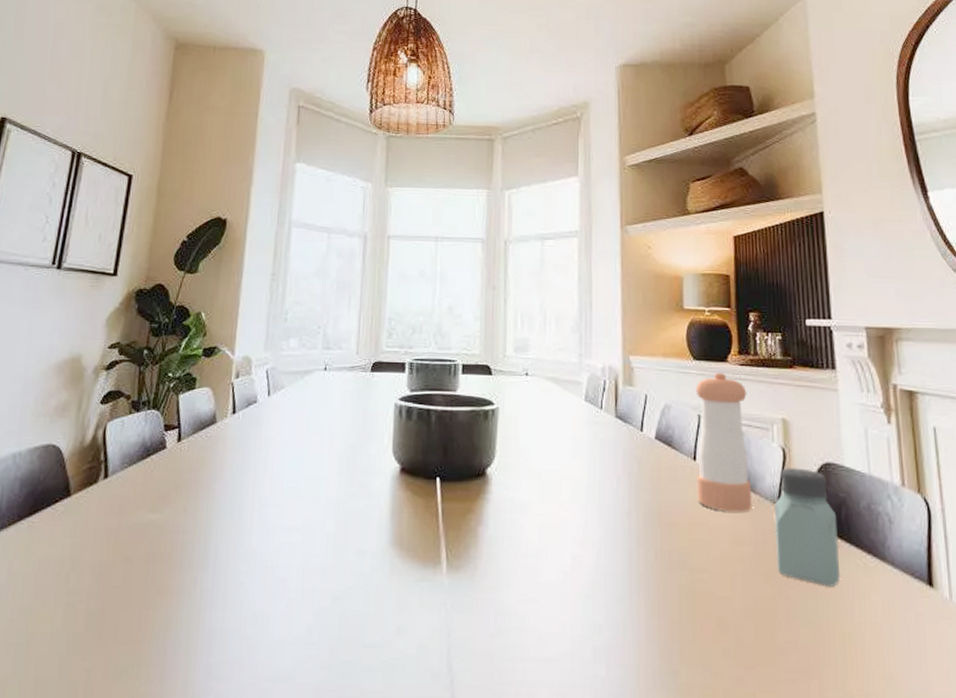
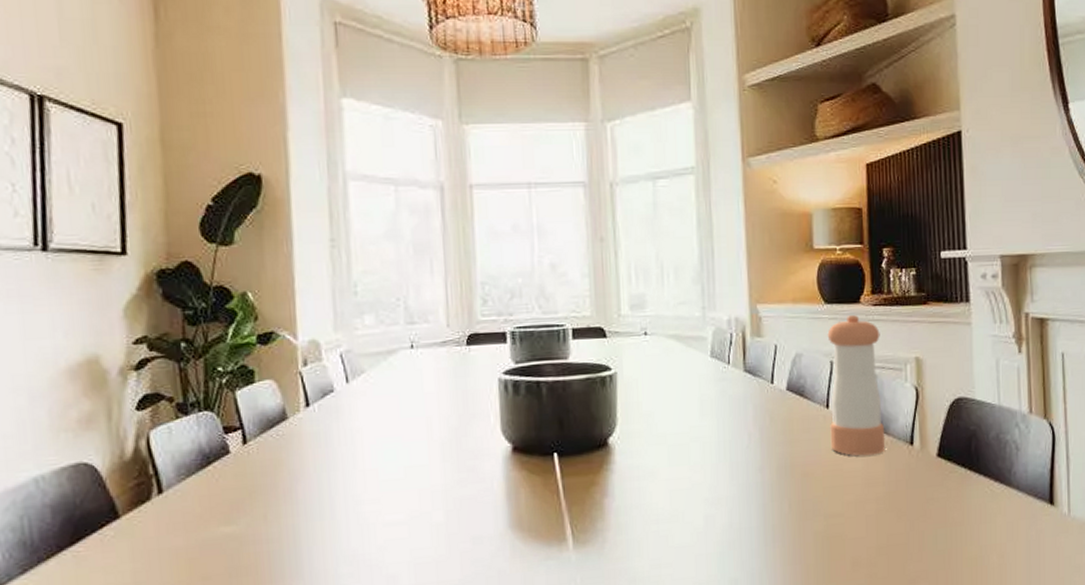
saltshaker: present [773,467,839,587] -> none [906,405,968,517]

